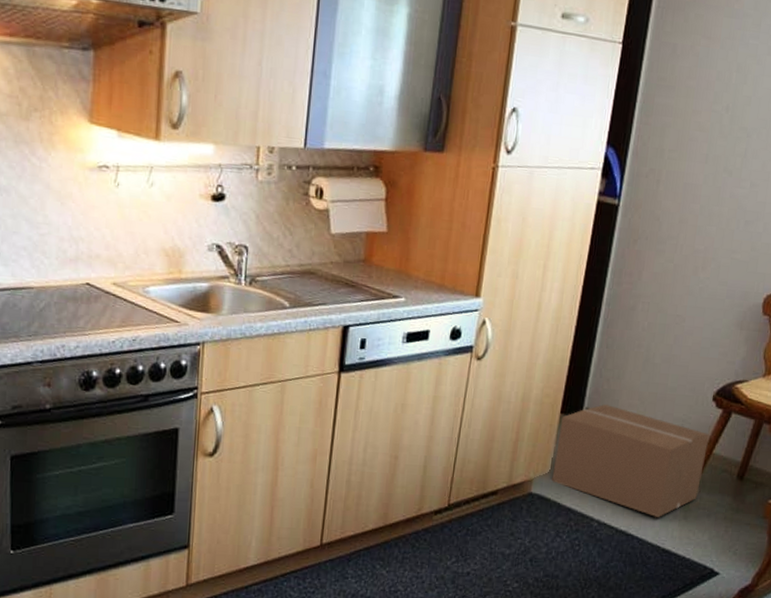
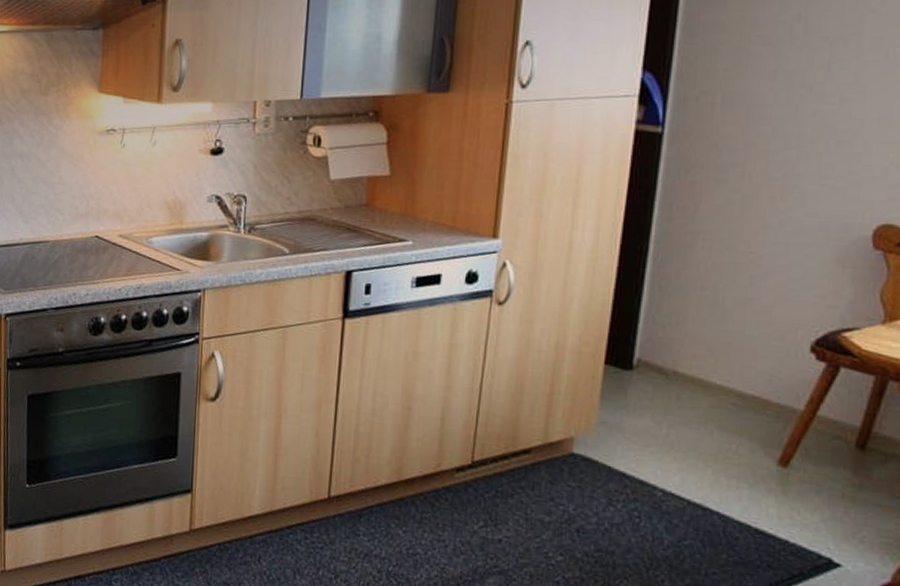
cardboard box: present [552,403,709,517] -> none [598,354,811,490]

